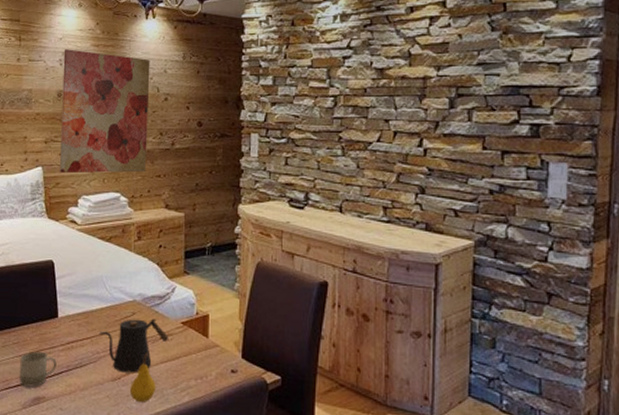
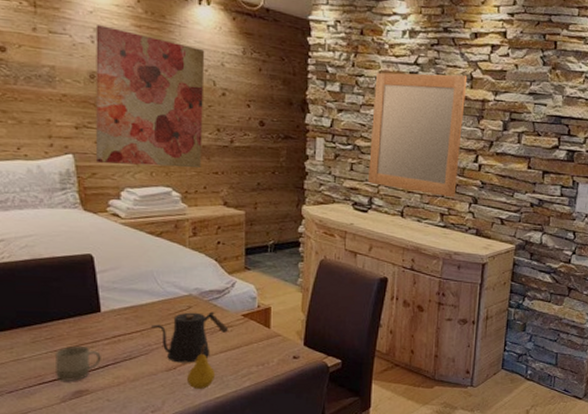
home mirror: none [304,52,405,189] -> present [368,72,468,198]

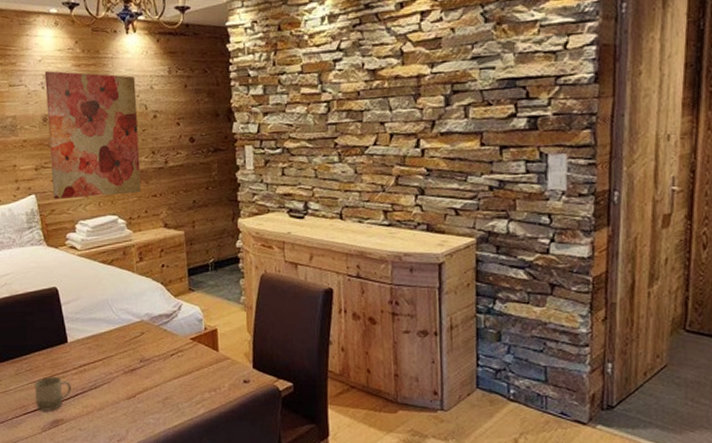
kettle: present [150,312,229,363] -> none [110,337,180,391]
fruit: present [187,344,216,389] -> none [146,370,172,417]
home mirror: present [368,72,468,198] -> none [298,51,399,192]

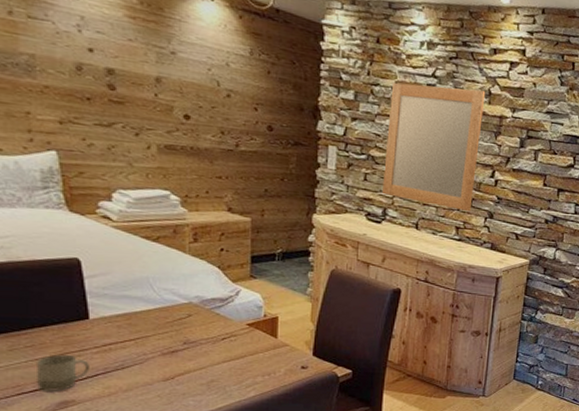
wall art: present [44,71,141,199] -> none [83,13,208,172]
home mirror: none [298,51,399,192] -> present [382,82,486,212]

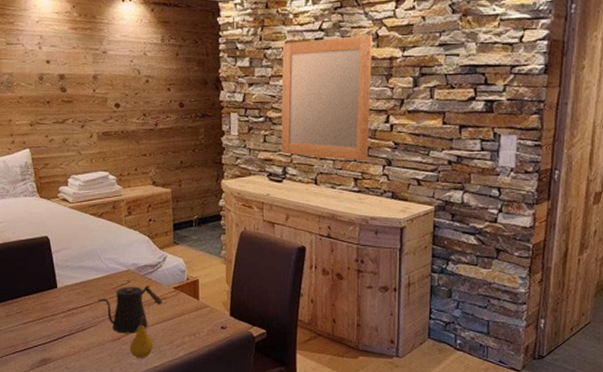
cup: present [35,354,90,391] -> none [24,318,60,350]
kettle: none [145,320,233,373] -> present [97,285,163,334]
fruit: none [187,353,218,399] -> present [130,316,154,358]

